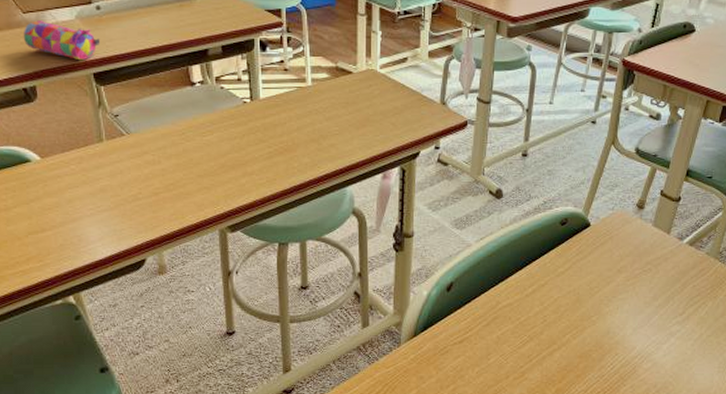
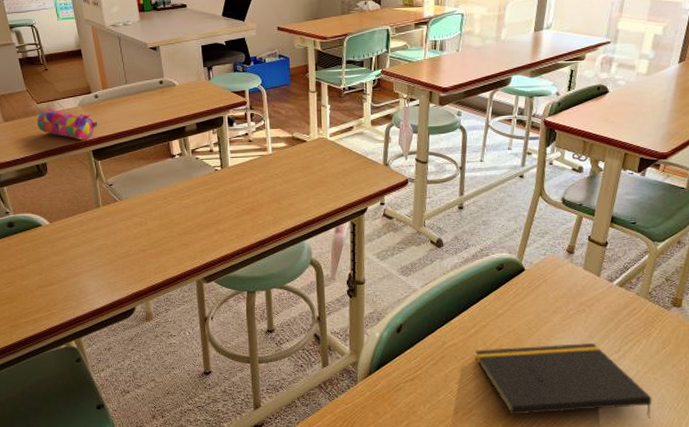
notepad: none [531,305,713,383] -> present [475,343,652,418]

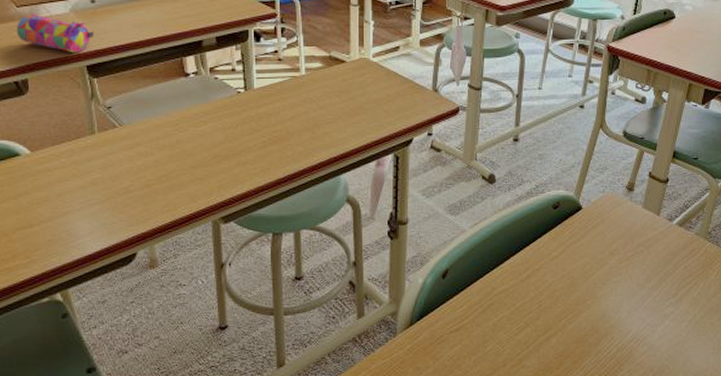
notepad: present [475,343,652,418] -> none [527,287,708,366]

